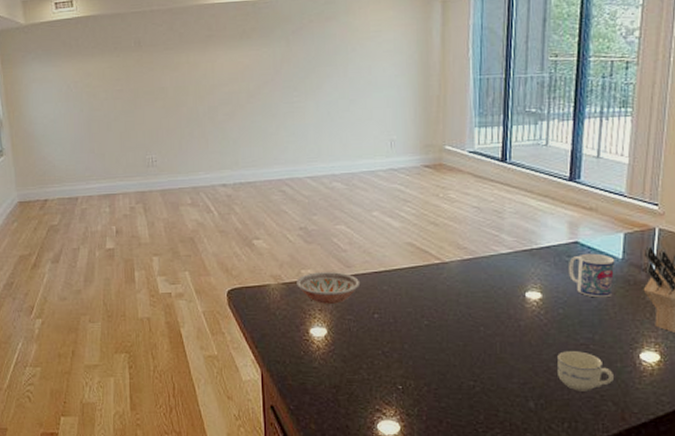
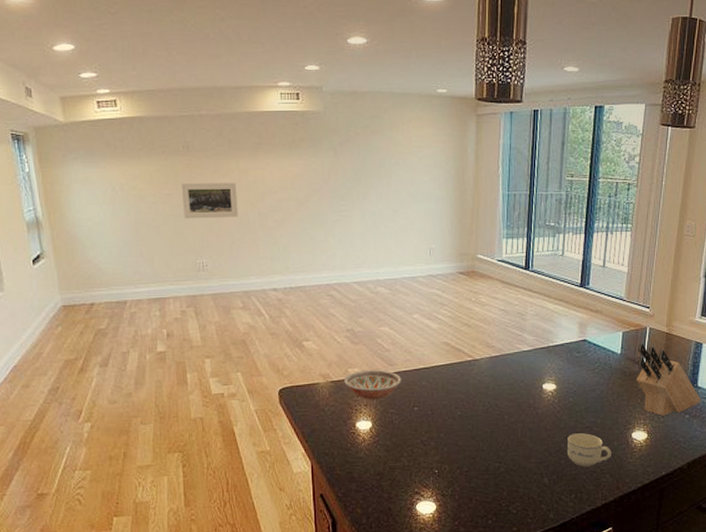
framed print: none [132,76,188,115] -> present [181,182,238,219]
mug: present [569,253,615,298] -> none [578,349,615,388]

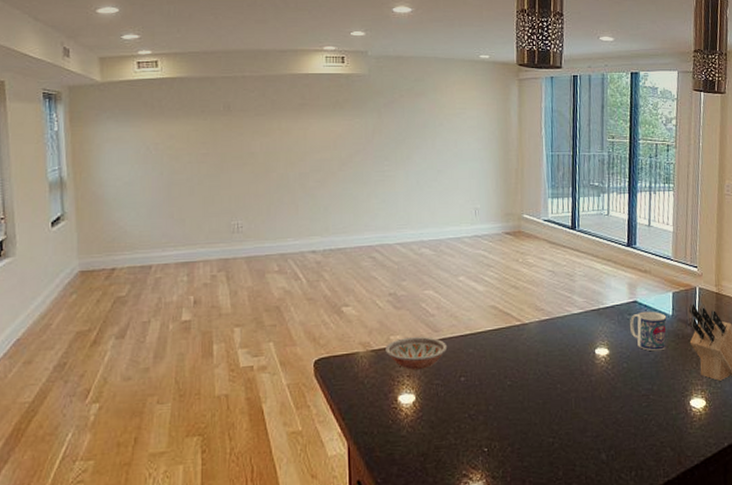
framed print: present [181,182,238,219] -> none [219,142,278,179]
cup: present [568,433,611,467] -> none [624,402,670,440]
mug: none [578,349,615,388] -> present [630,311,667,352]

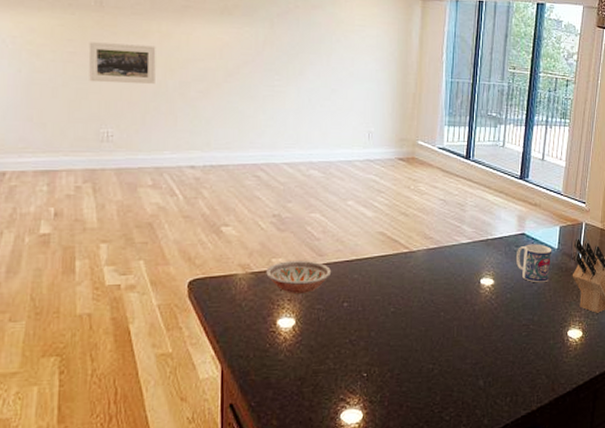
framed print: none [219,142,278,179] -> present [88,42,156,84]

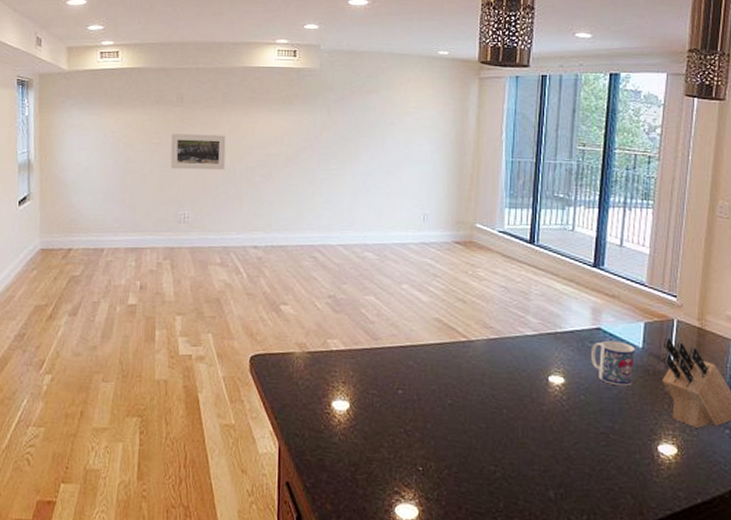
bowl: present [266,260,332,293] -> none [322,342,386,377]

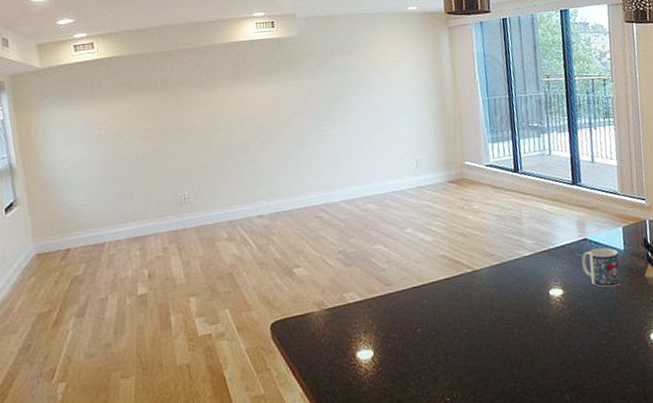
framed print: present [170,134,226,170] -> none [159,112,219,153]

